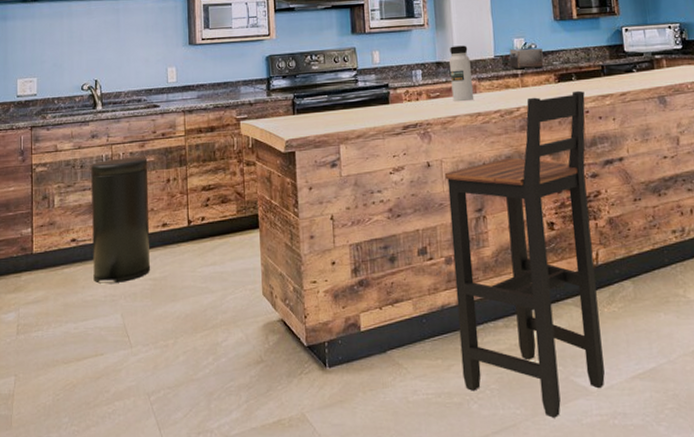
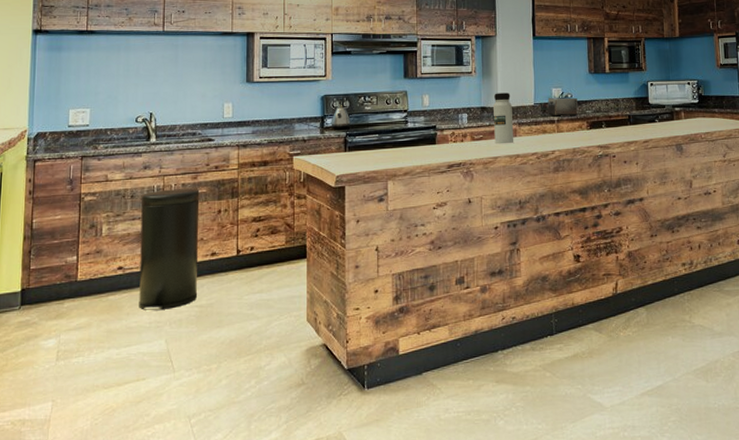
kettle: none [277,57,298,92] -> present [331,98,351,130]
bar stool: present [444,90,605,418] -> none [484,137,618,432]

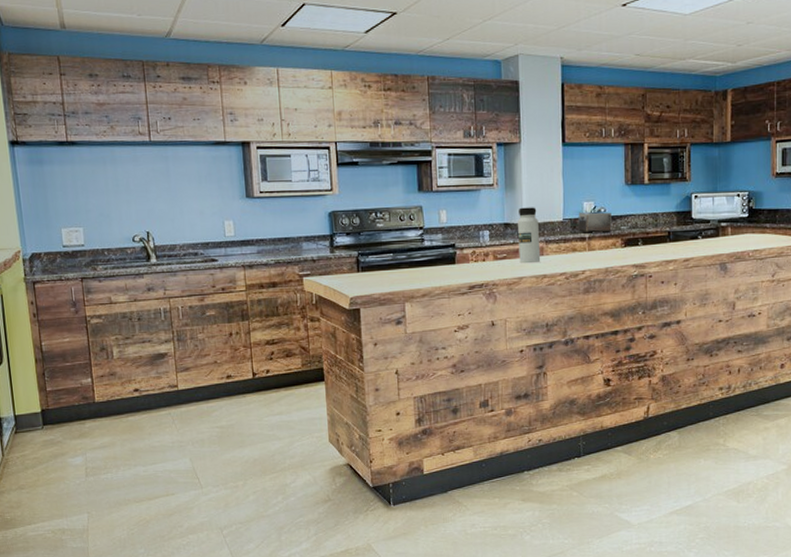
pedal bin: present [139,188,200,310] -> none [149,311,216,431]
kettle: present [331,98,351,130] -> none [340,214,363,249]

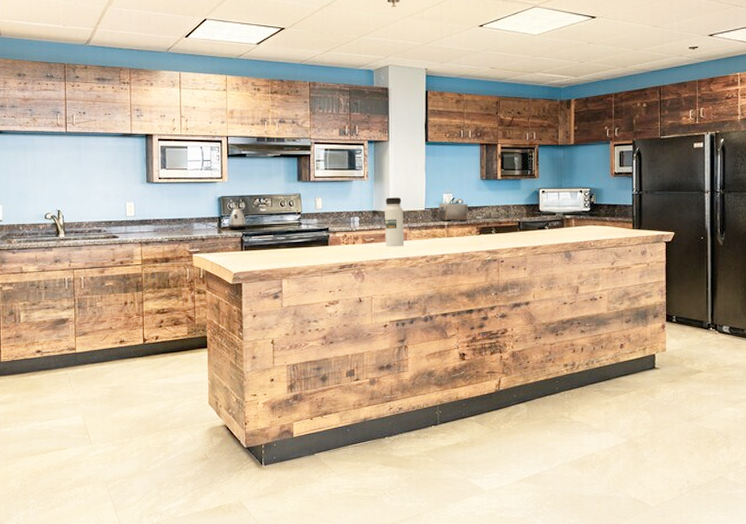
kettle: none [340,214,363,249] -> present [227,199,247,230]

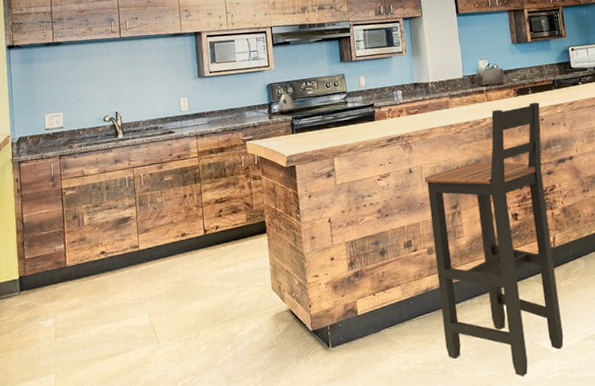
bar stool: none [374,242,501,510] -> present [424,102,564,376]
water bottle: present [385,197,405,246] -> none [425,68,447,116]

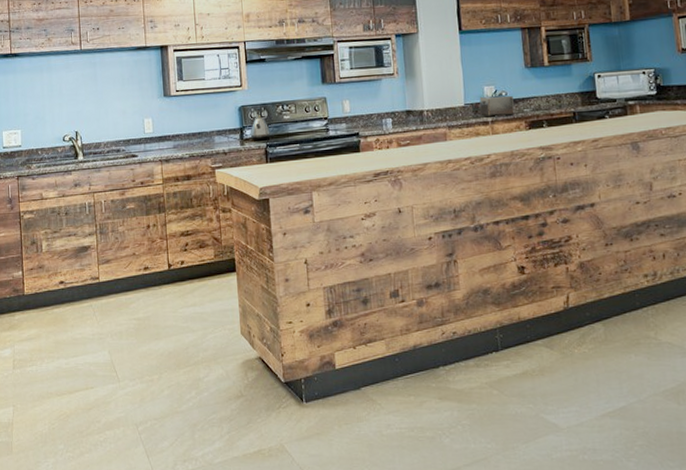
bar stool: present [424,102,564,376] -> none [415,137,575,452]

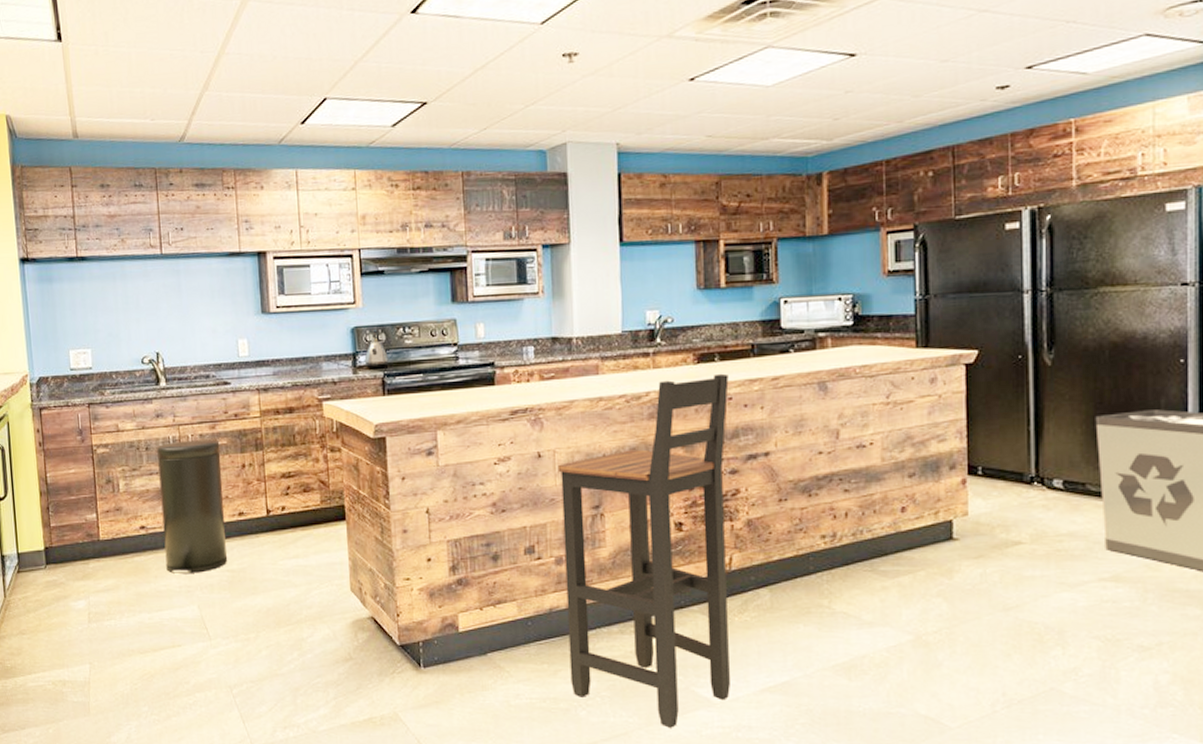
pedal bin: none [75,204,134,323] -> present [157,439,227,573]
bar stool: none [415,137,575,452] -> present [557,373,730,728]
toaster: present [479,94,514,117] -> none [640,321,681,348]

